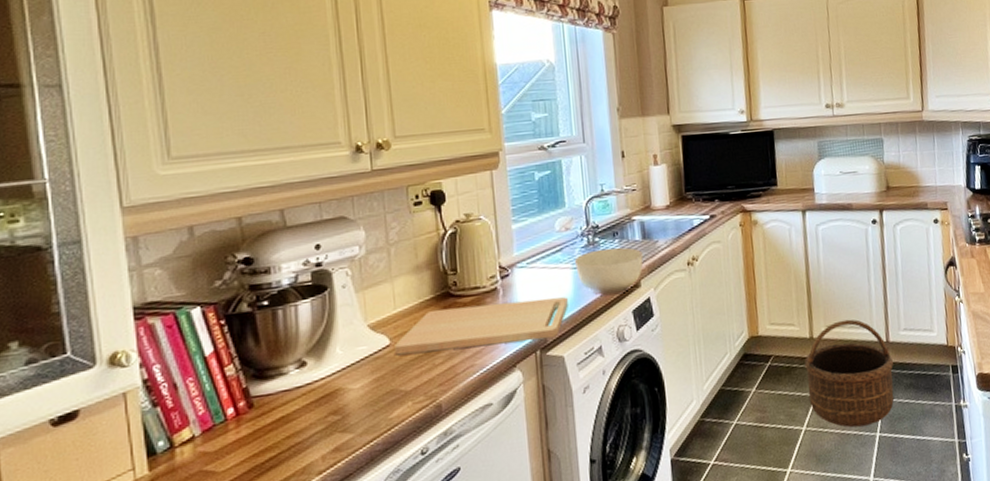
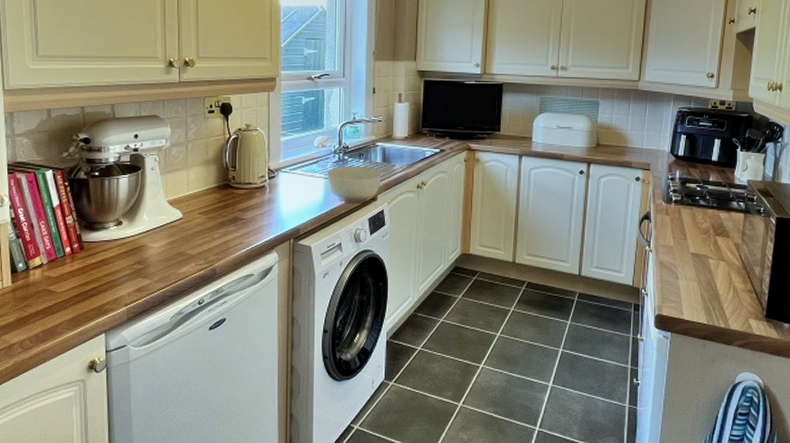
cutting board: present [395,297,568,355] -> none [186,196,318,231]
basket: present [804,319,895,428] -> none [505,251,582,341]

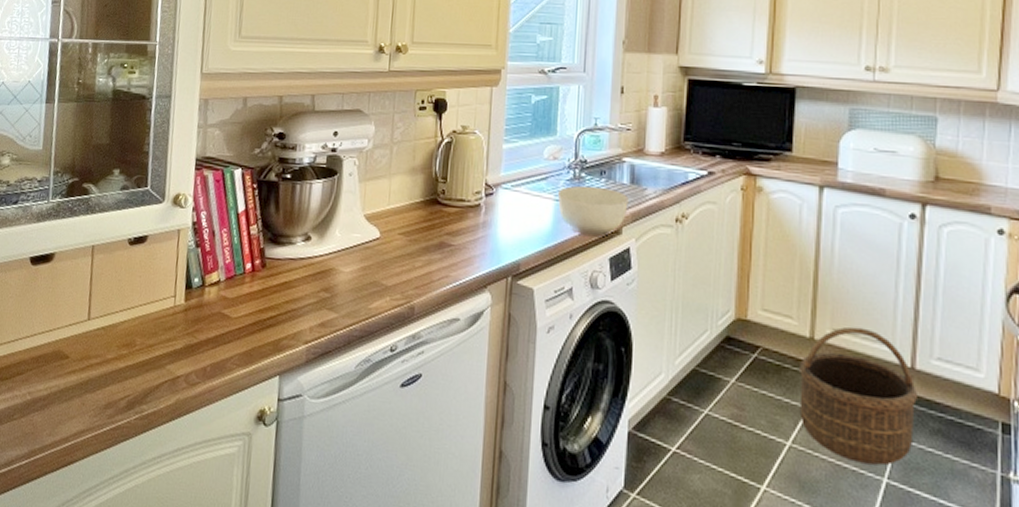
basket: none [505,251,582,341] -> present [799,326,917,466]

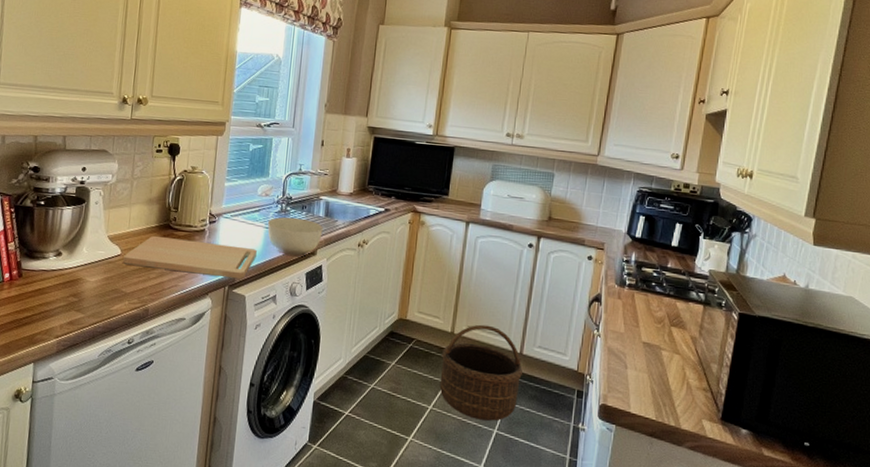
cutting board: none [383,213,546,268] -> present [123,235,257,279]

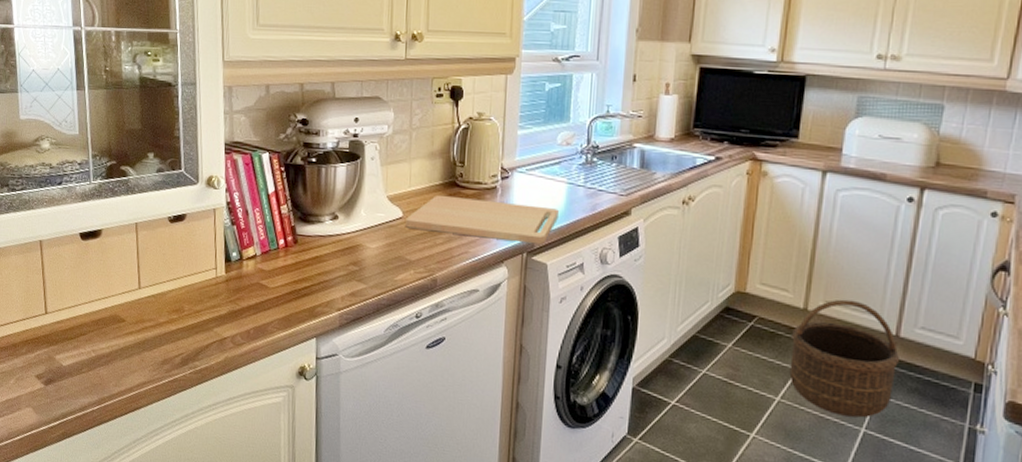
bowl: present [267,216,323,257] -> none [570,169,638,218]

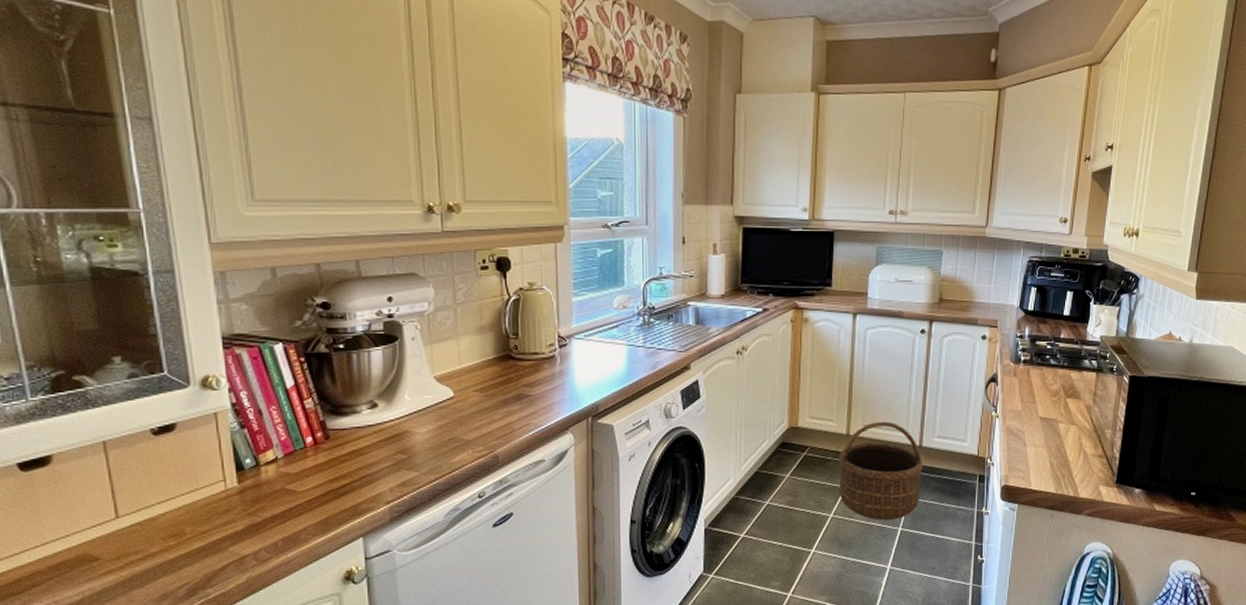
cutting board: present [406,194,559,245] -> none [458,369,620,408]

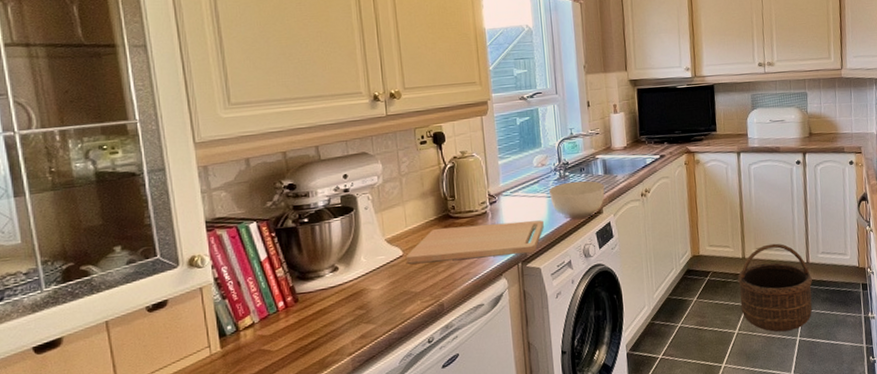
cutting board: none [458,369,620,408] -> present [406,220,544,264]
bowl: none [629,329,695,374] -> present [548,180,605,220]

